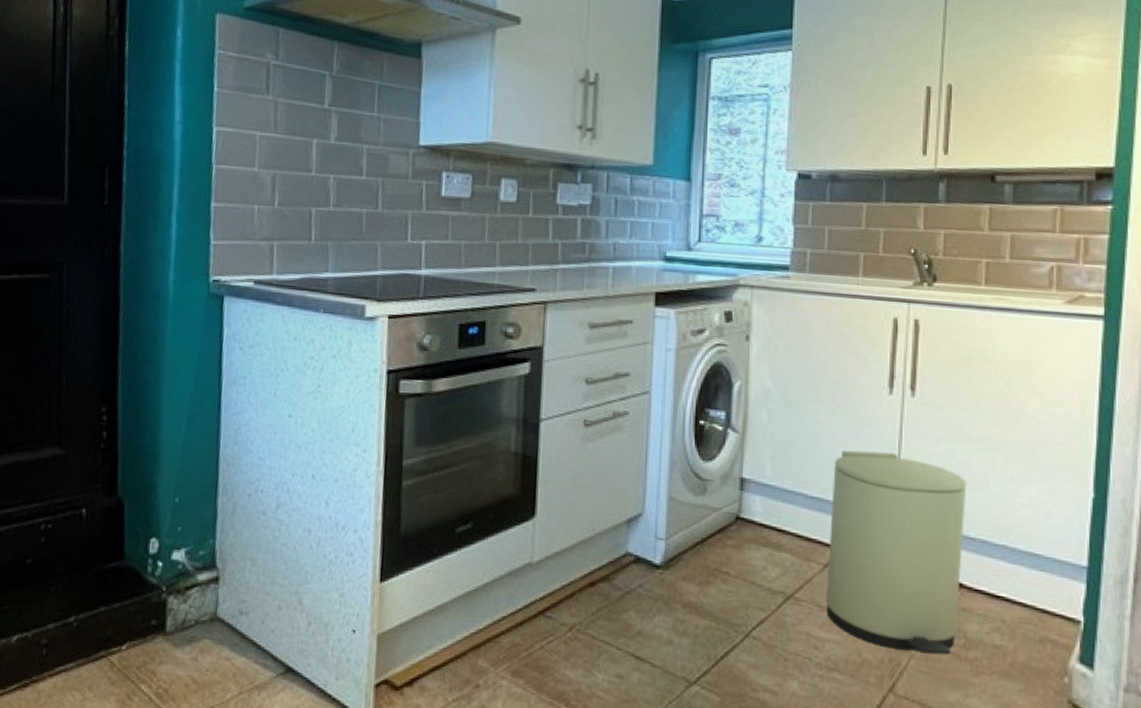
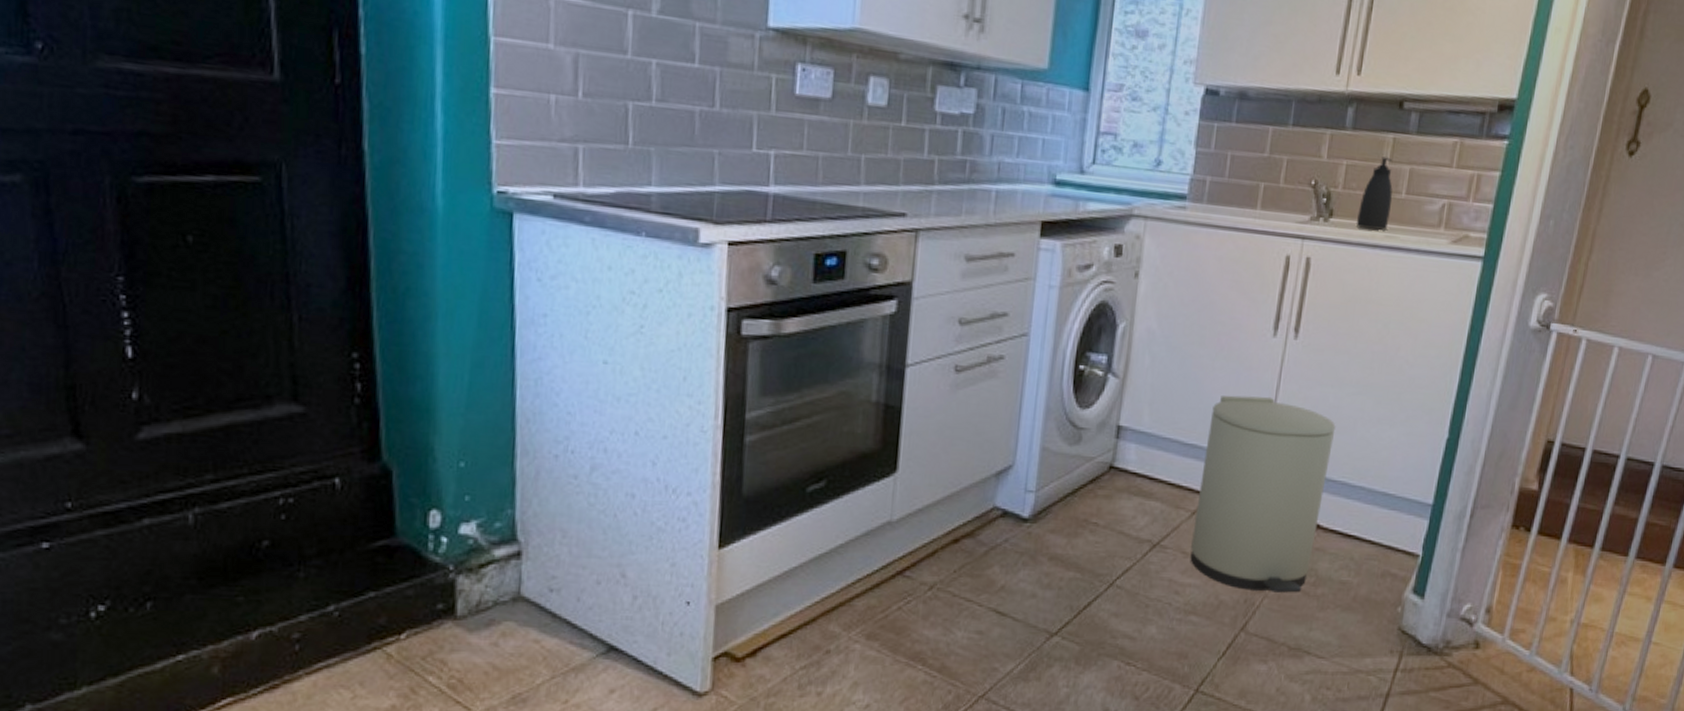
soap dispenser: none [961,225,997,293] -> present [1355,156,1393,231]

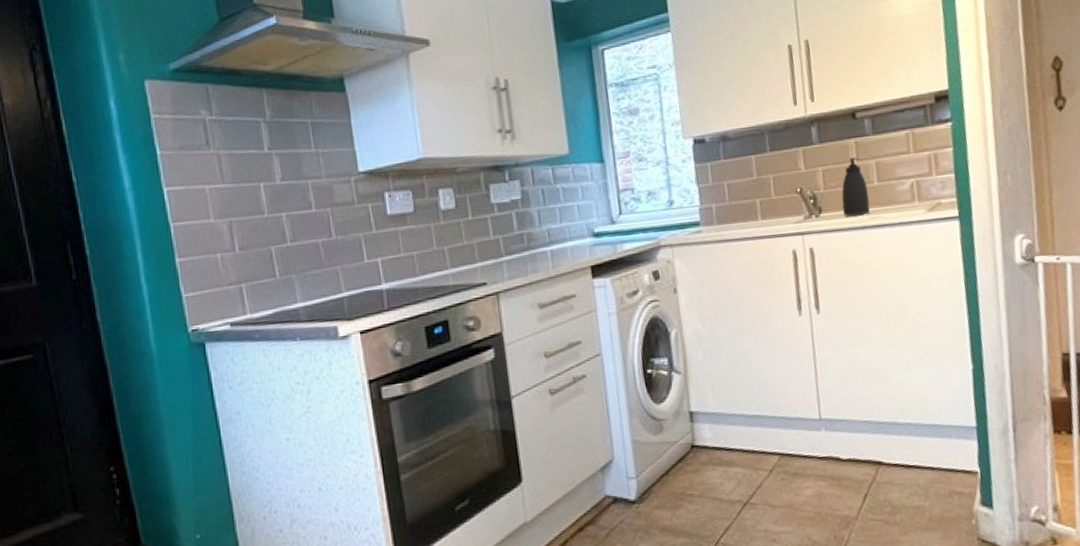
pedal bin: present [1190,395,1336,593] -> none [764,364,884,528]

